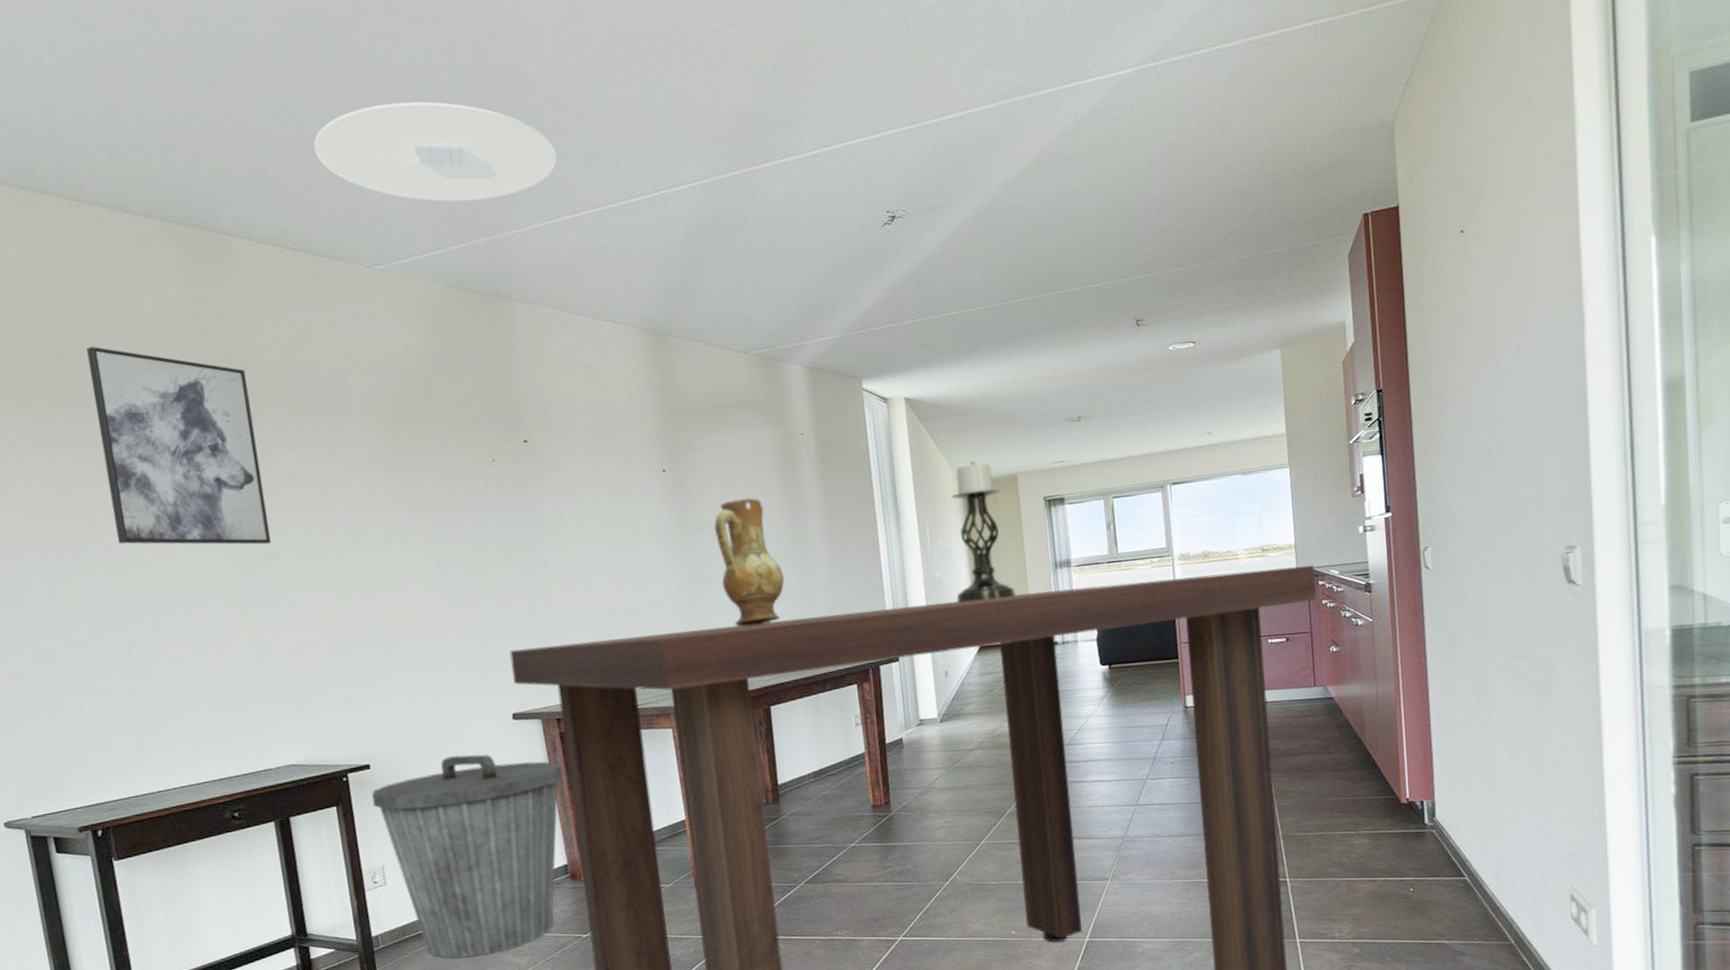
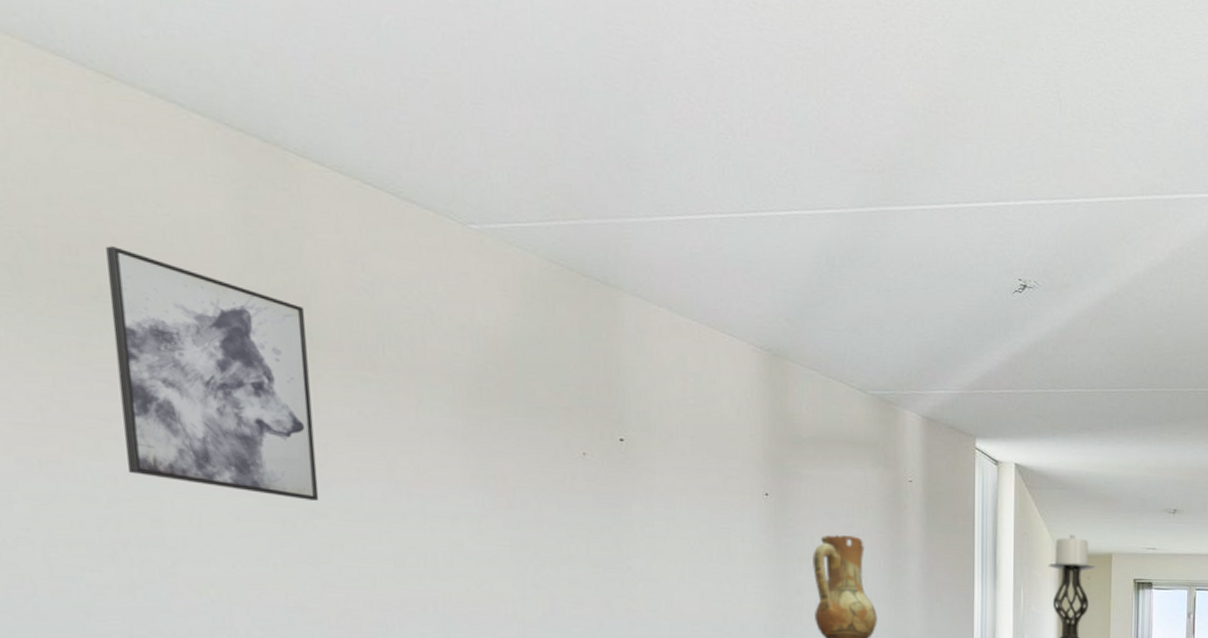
ceiling light: present [314,101,557,202] -> none [410,50,686,181]

